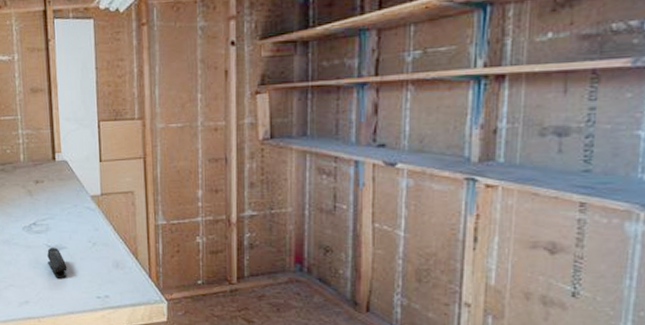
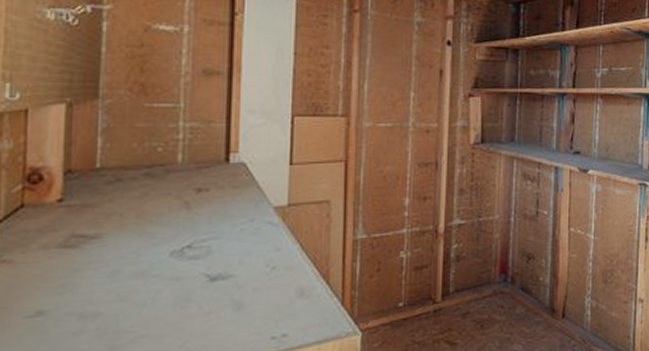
stapler: present [47,247,68,278] -> none [204,276,232,319]

